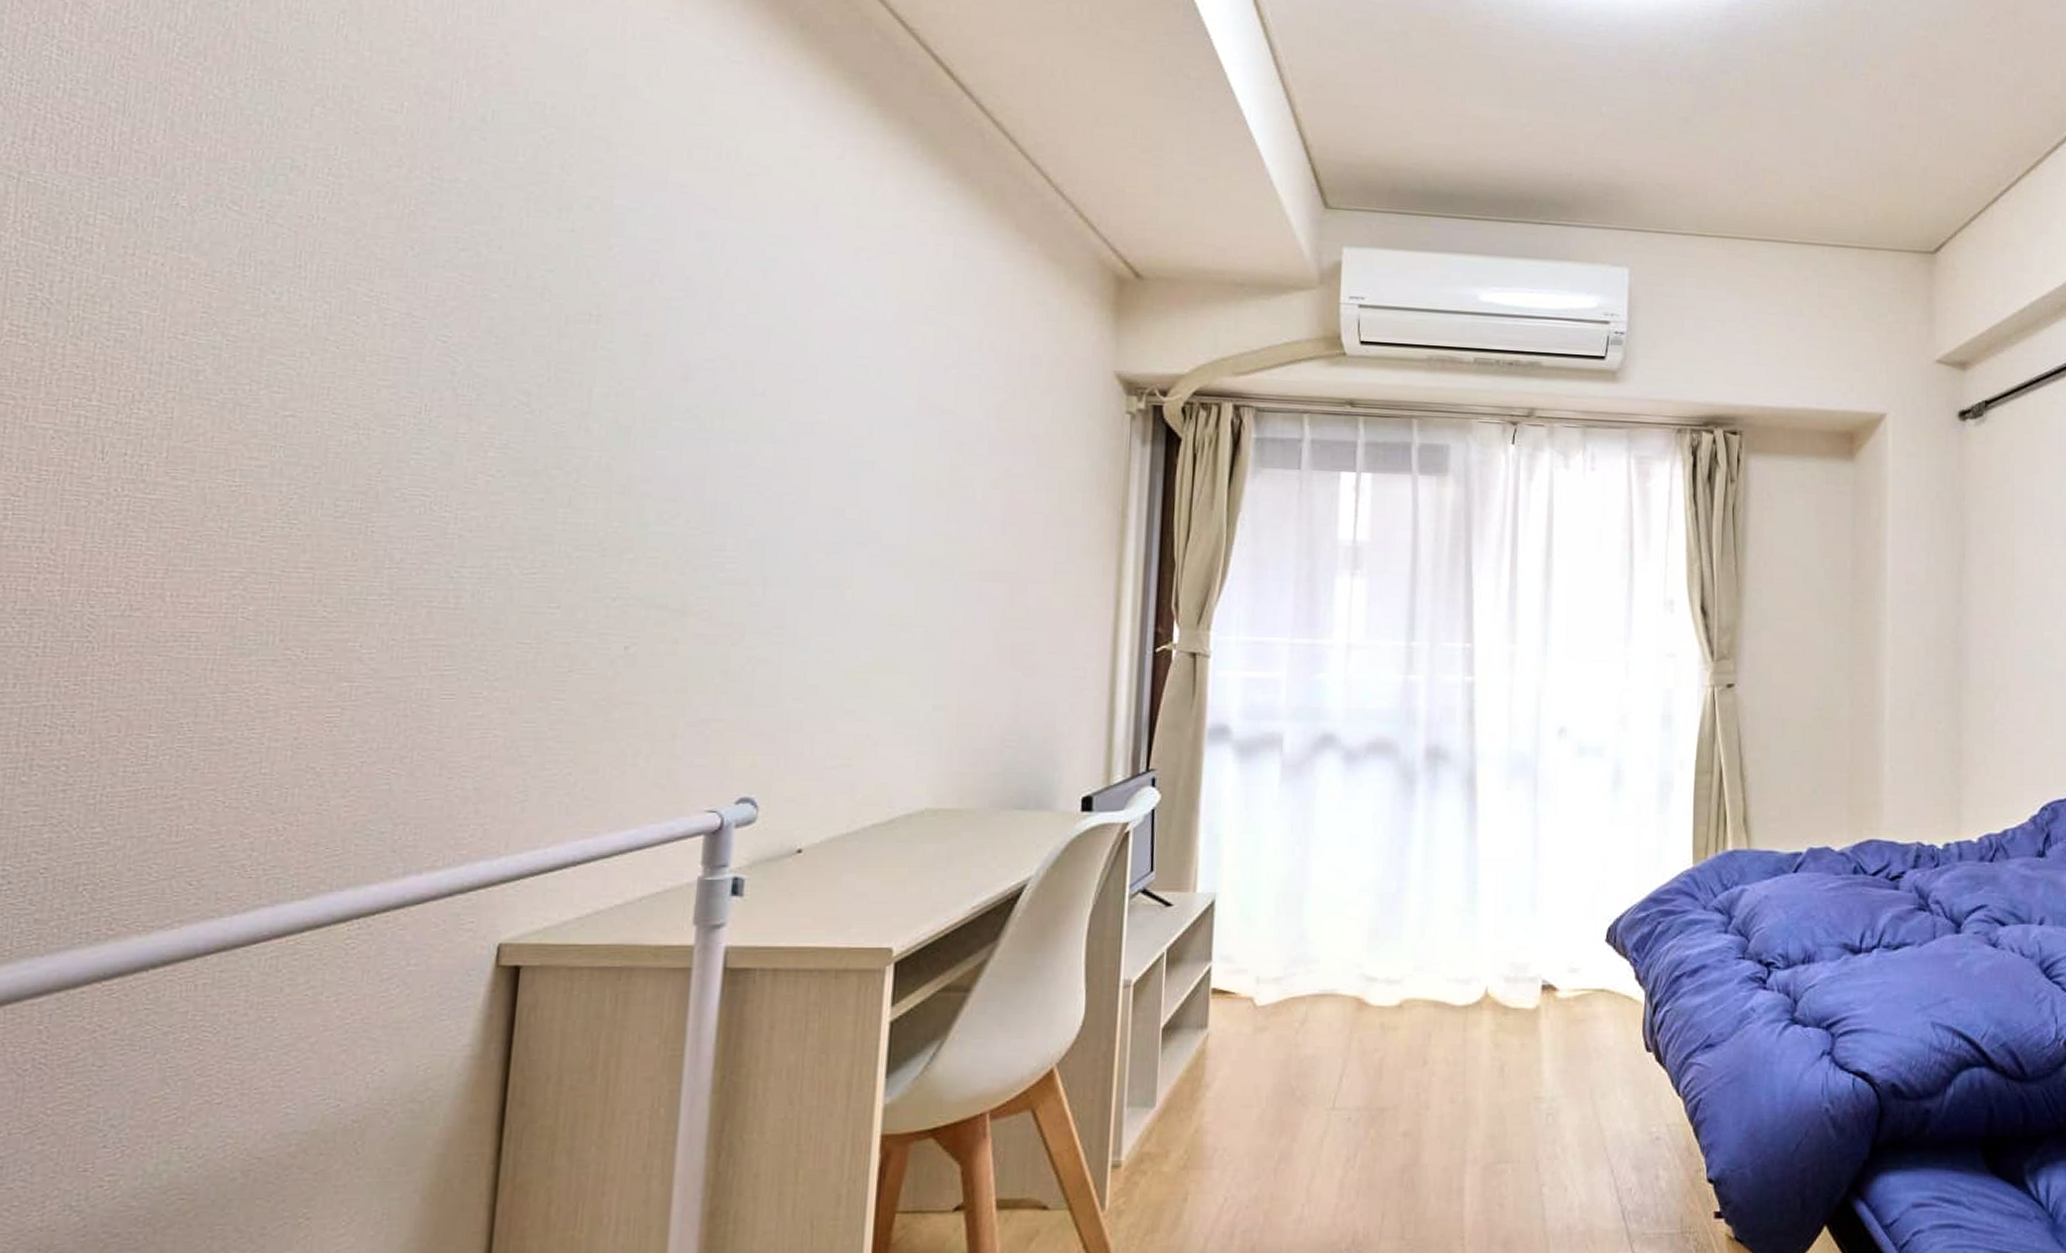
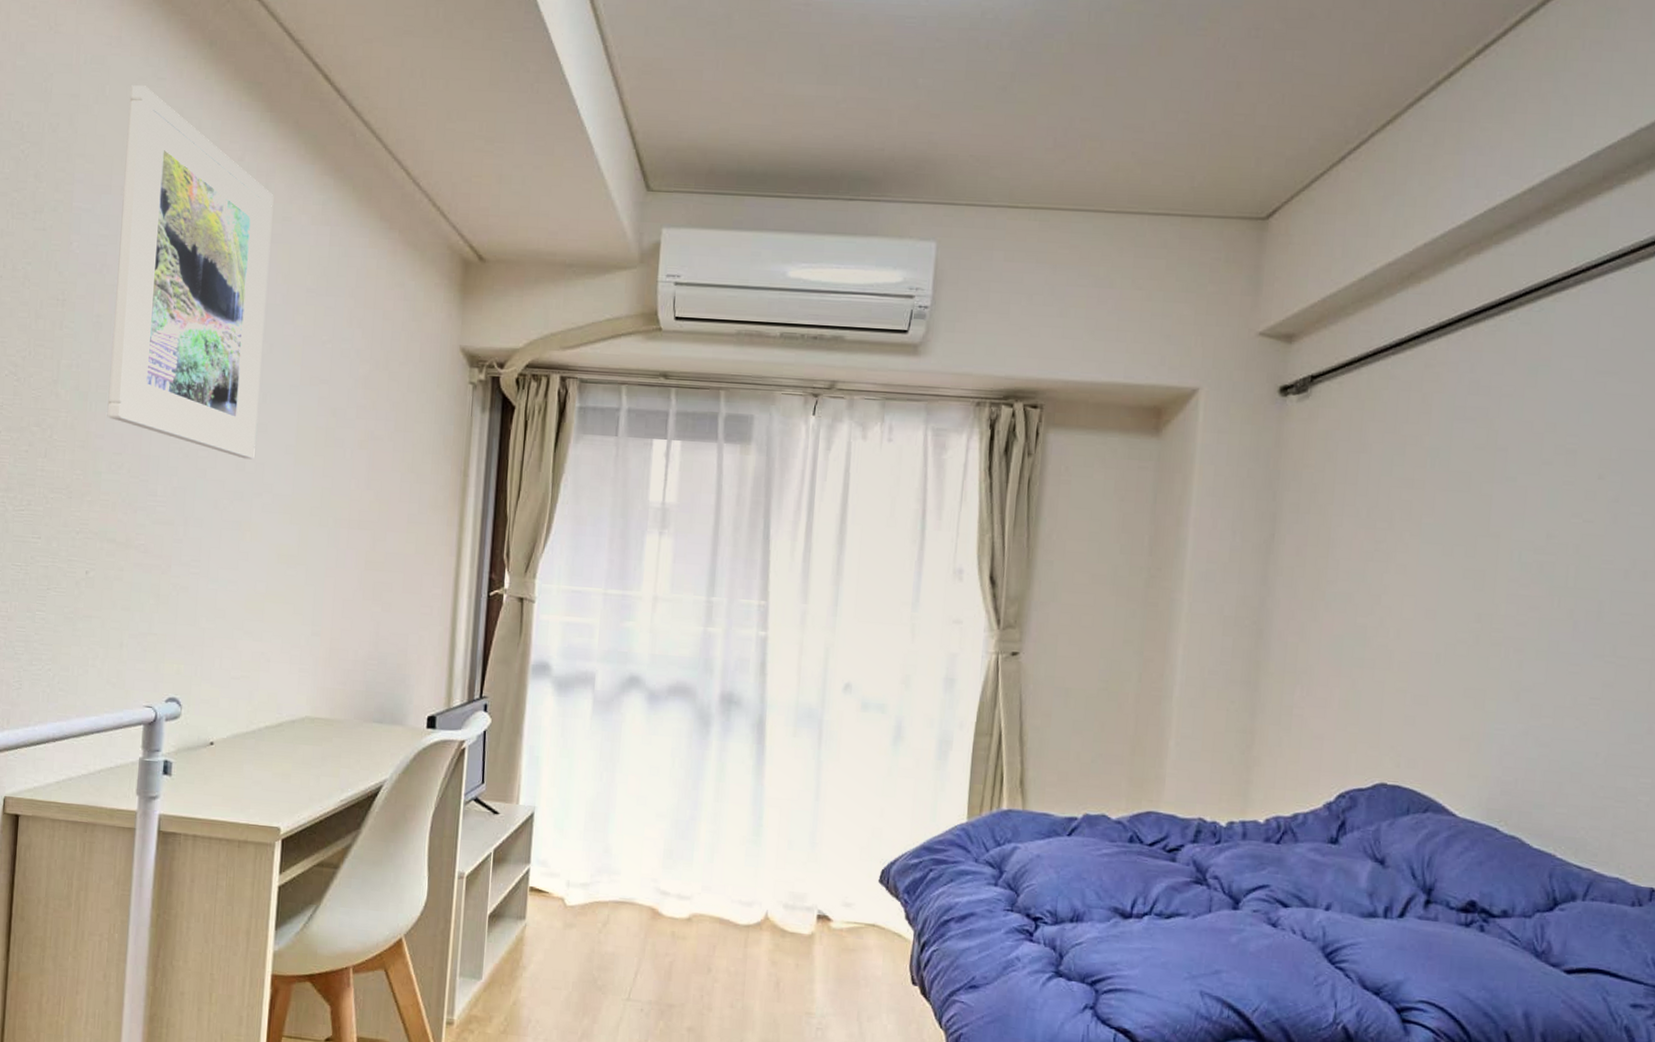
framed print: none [657,67,883,504] -> present [107,85,274,460]

